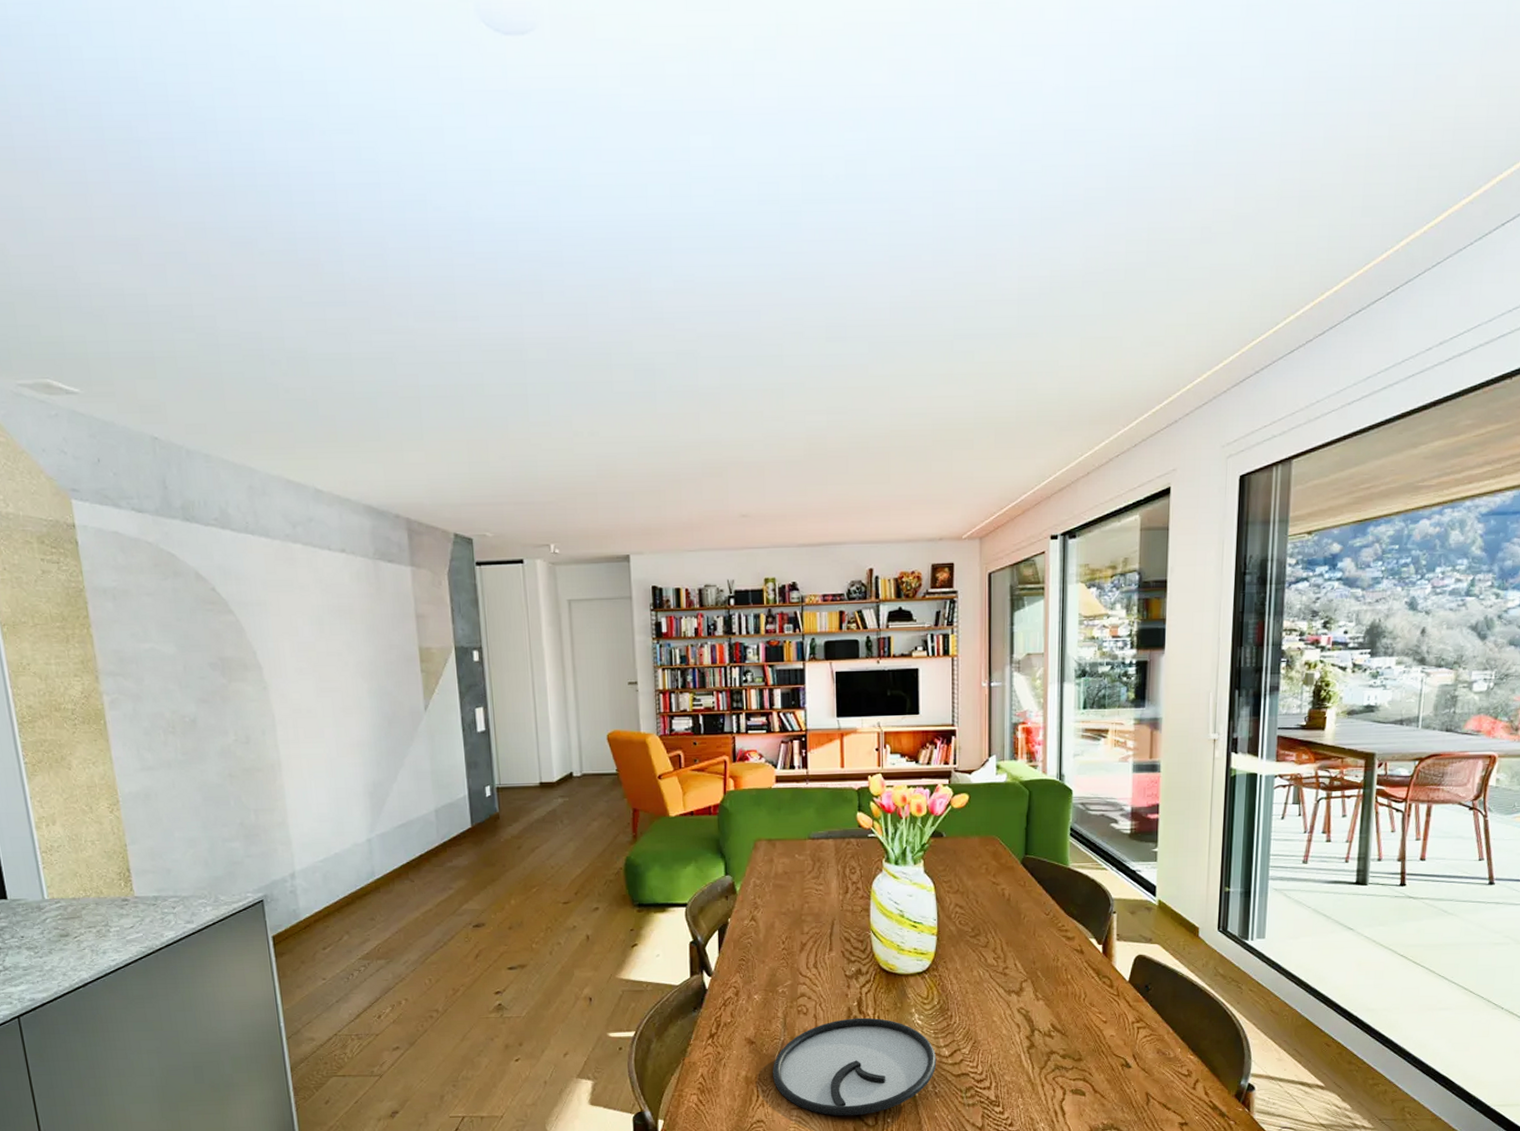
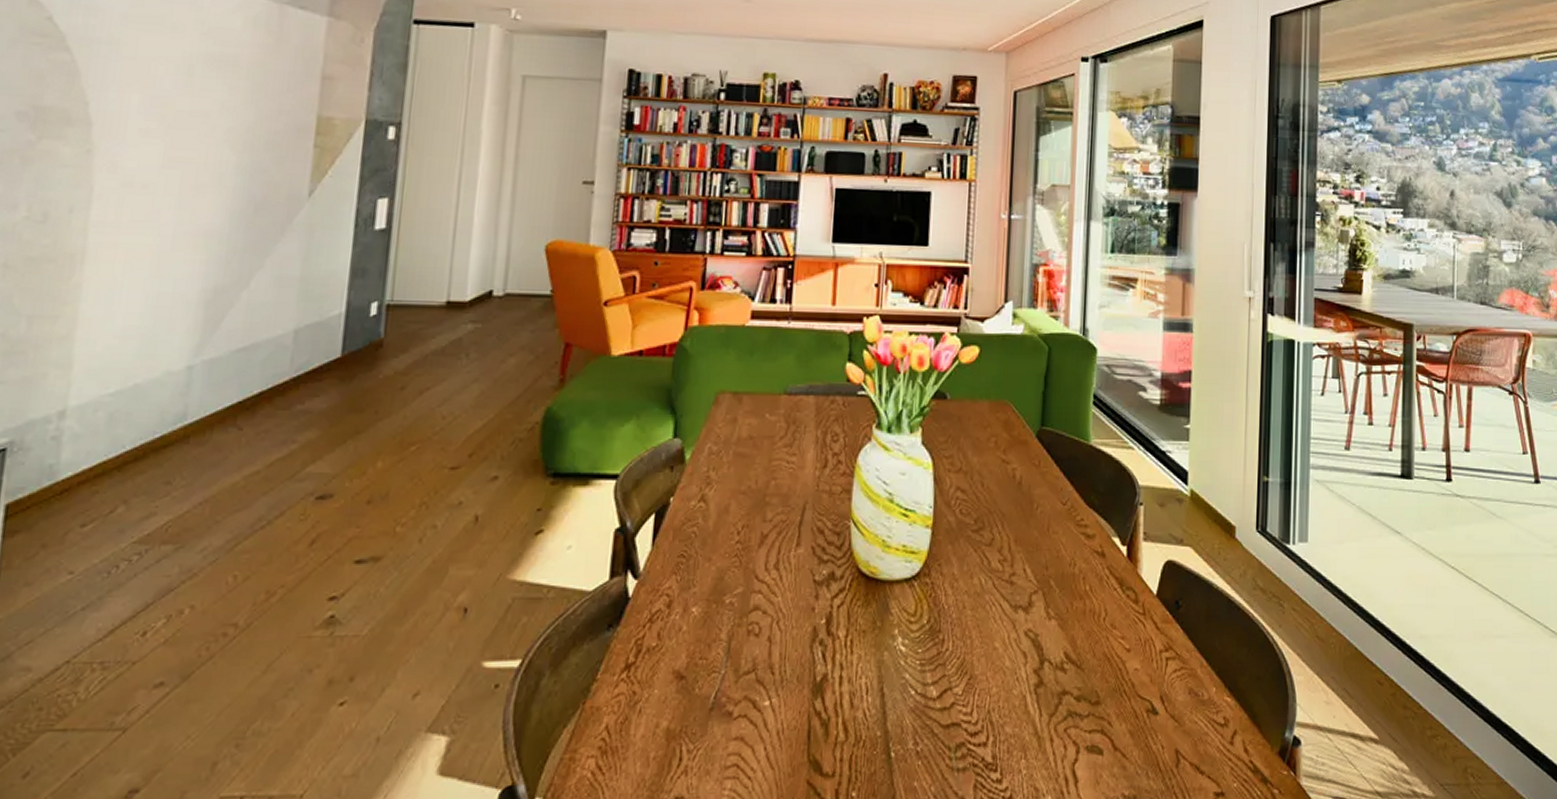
plate: present [773,1017,937,1116] -> none [704,641,922,789]

